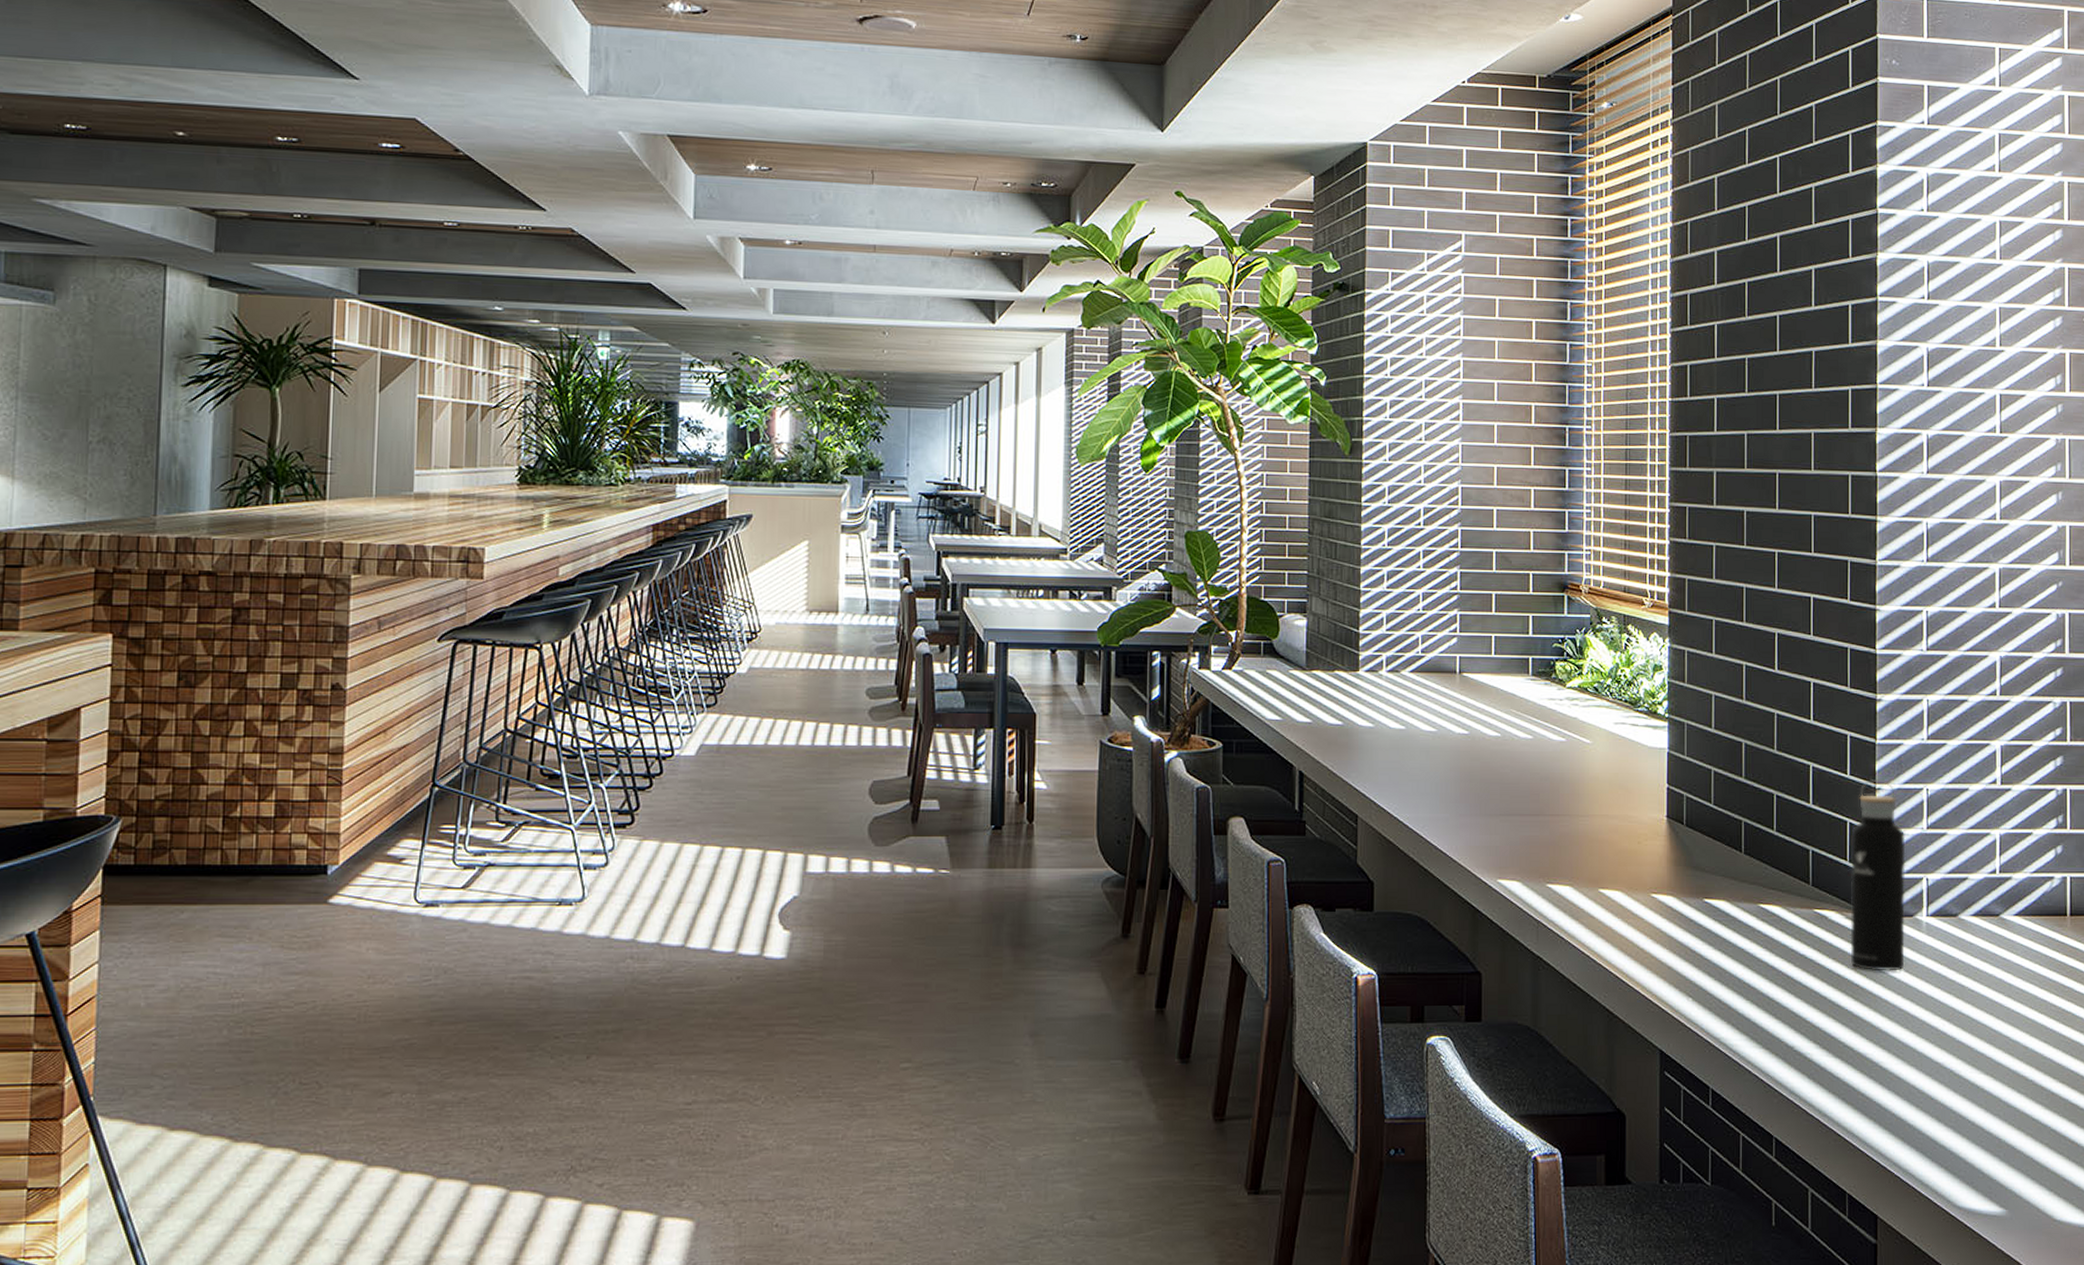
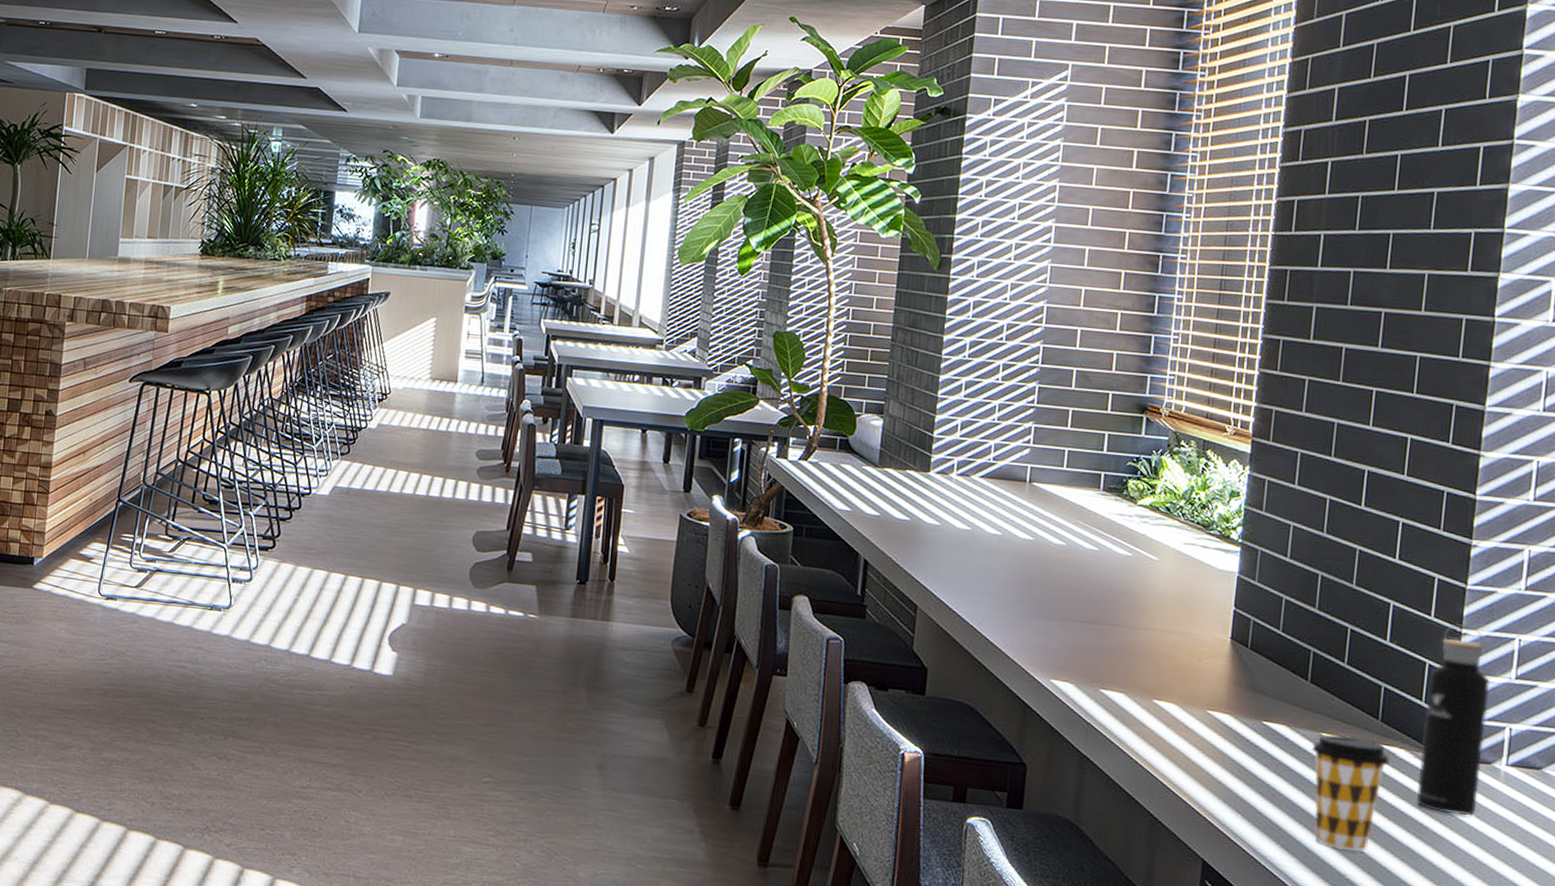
coffee cup: none [1752,903,1824,1022] -> present [1312,734,1391,852]

